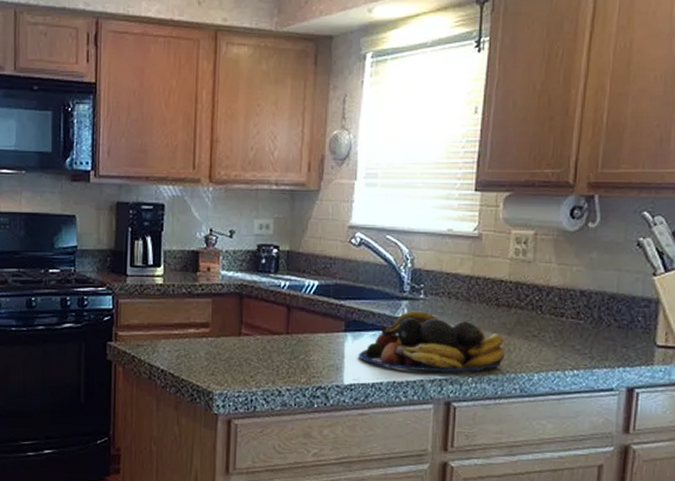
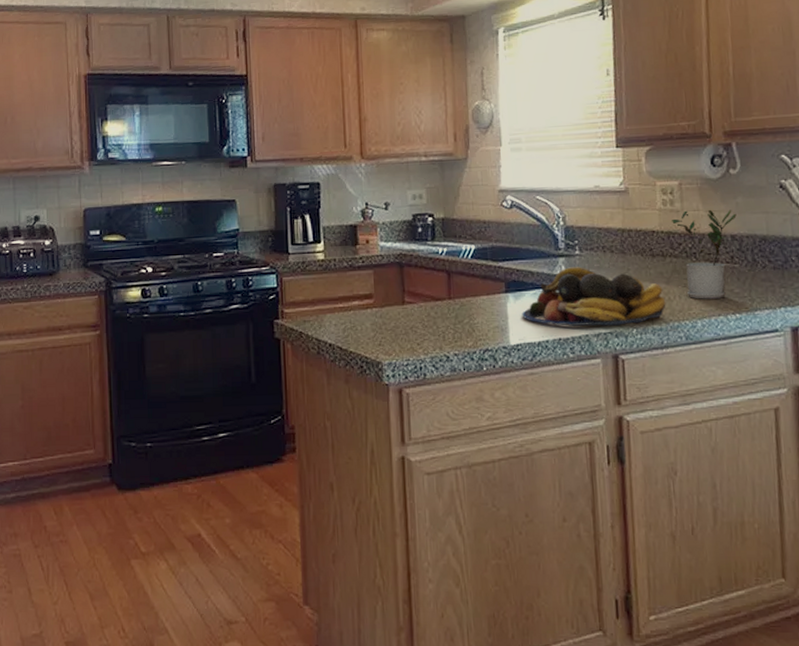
potted plant: none [522,262,589,354] -> present [672,209,737,299]

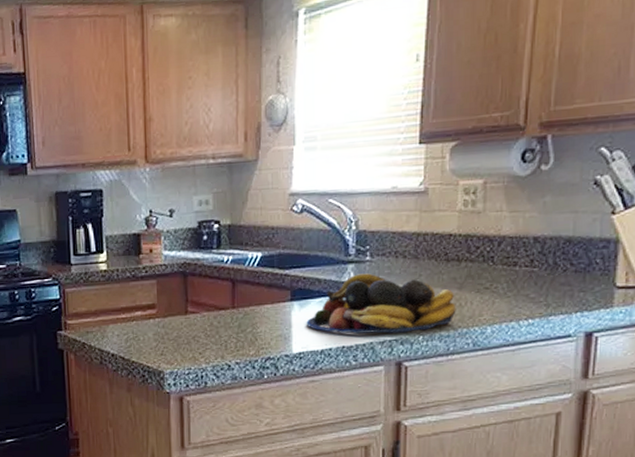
potted plant: present [672,209,737,299] -> none [471,209,542,305]

